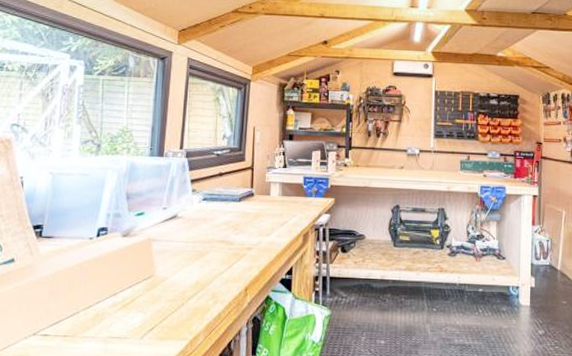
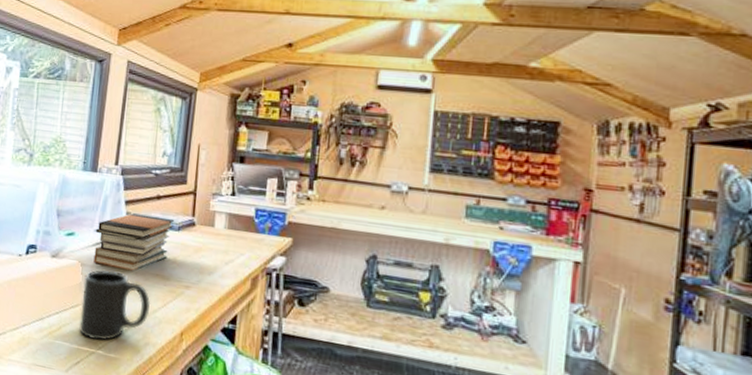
mug: none [152,242,218,306] -> present [79,270,151,341]
book stack: none [163,190,236,241] -> present [93,213,175,271]

